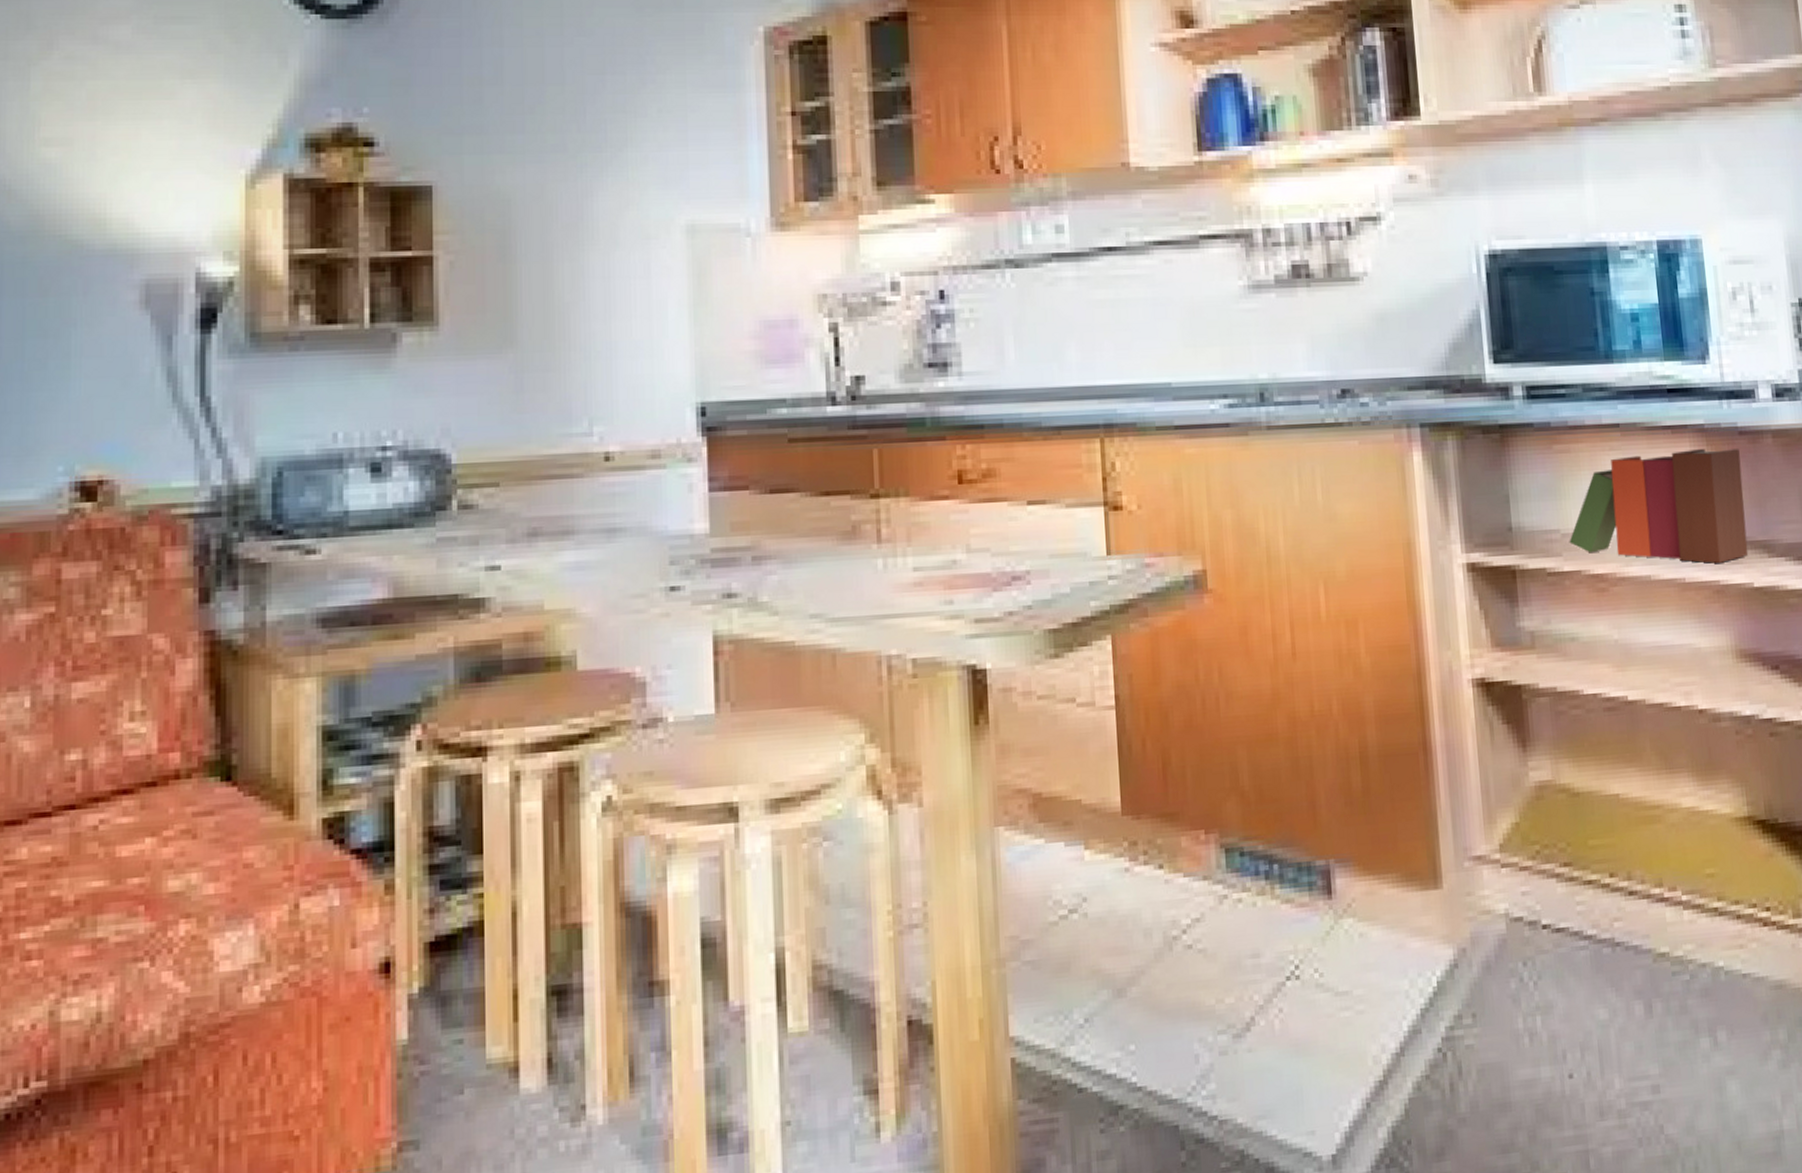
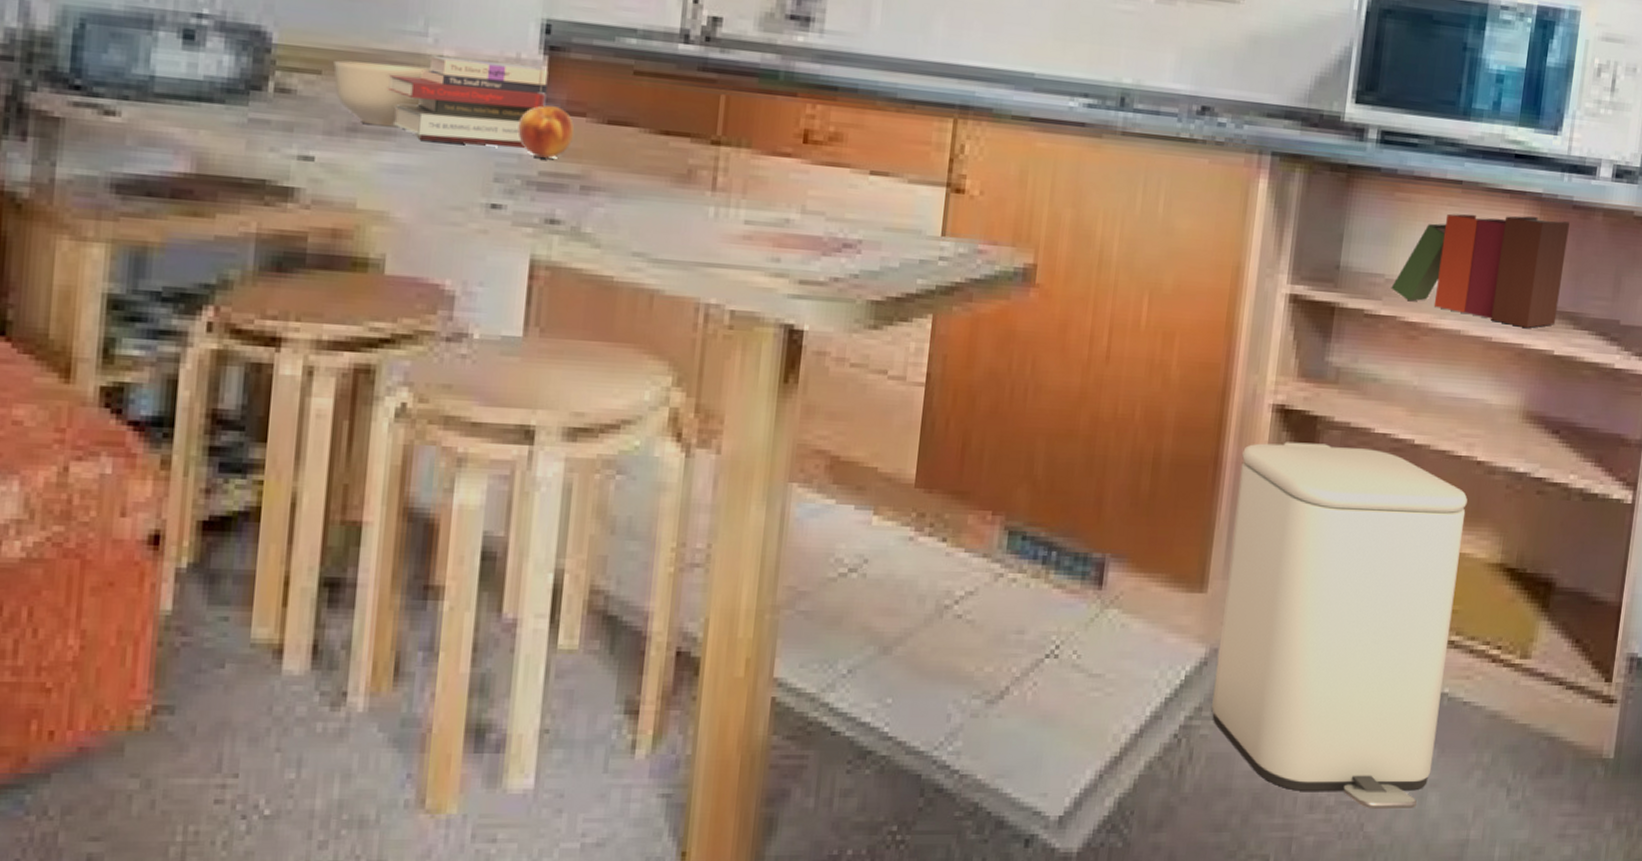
bowl: none [509,465,599,528] -> present [333,60,430,128]
books: none [560,448,709,535] -> present [386,54,548,149]
fruit: none [686,484,740,535] -> present [517,105,575,158]
pedal bin: none [1449,712,1725,1108] -> present [1212,442,1468,808]

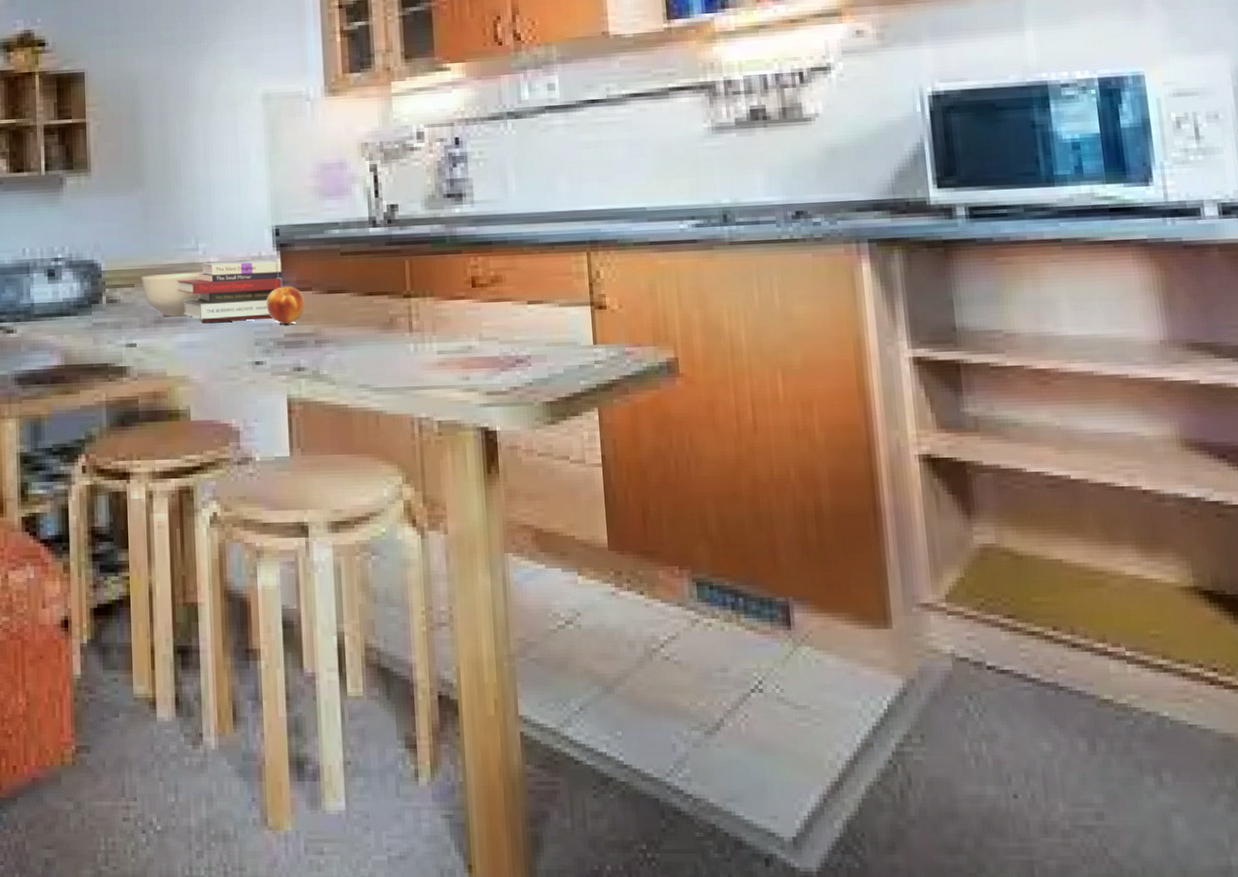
pedal bin: present [1212,442,1468,808] -> none [898,486,1170,833]
books: present [1391,213,1570,328] -> none [1011,260,1194,362]

